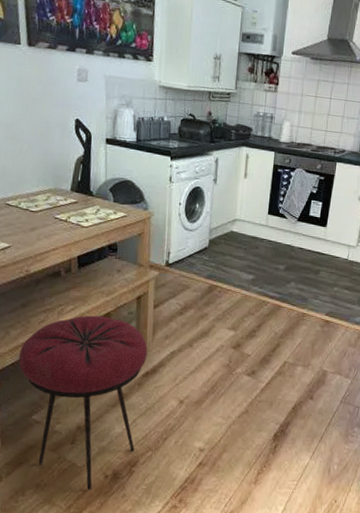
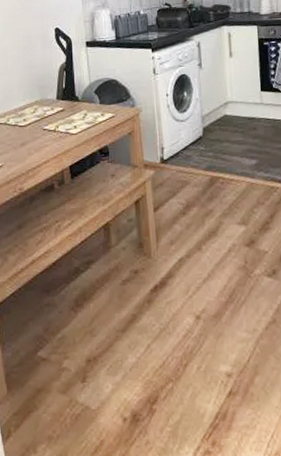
stool: present [18,315,148,491] -> none [18,227,154,440]

